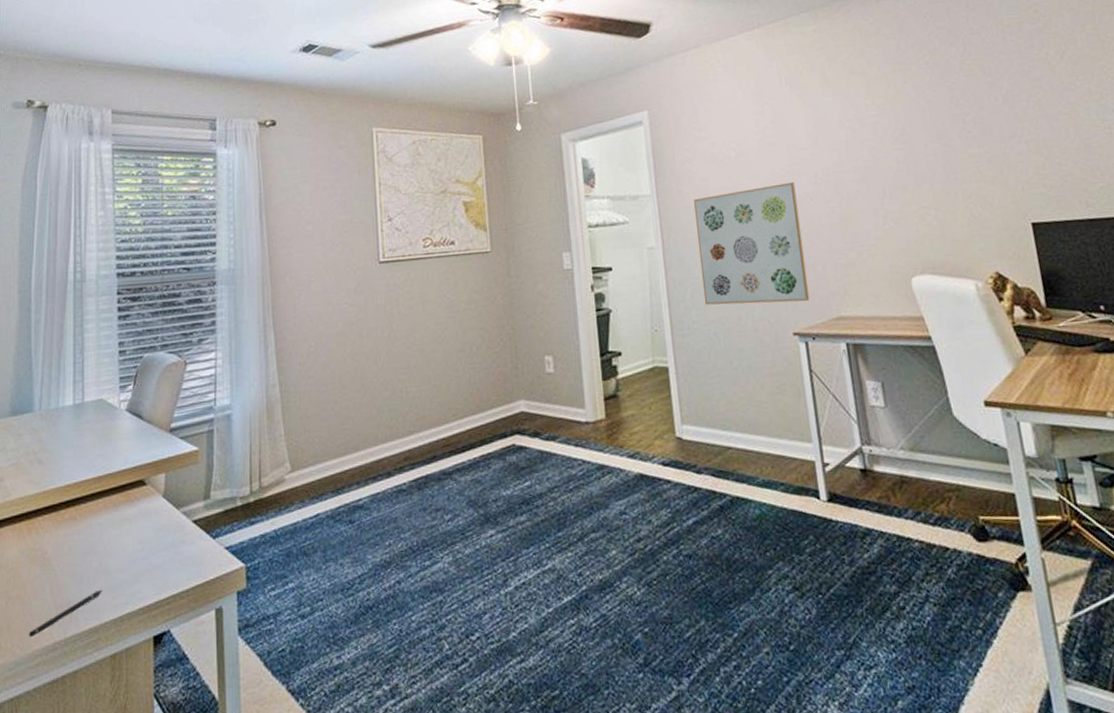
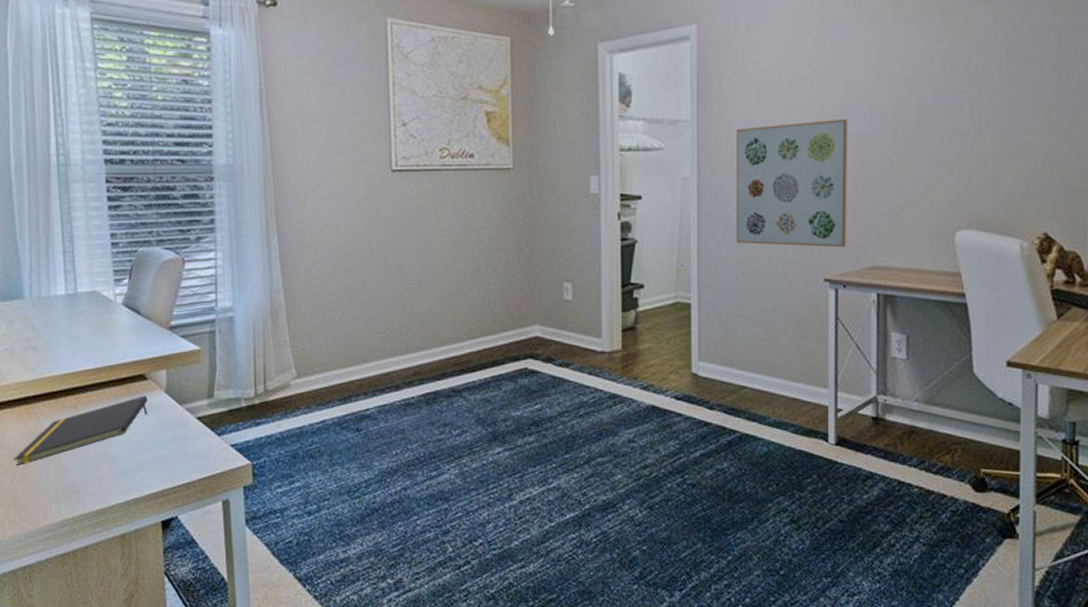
notepad: none [11,501,146,587] -> present [14,395,148,467]
pen: present [28,590,102,637] -> none [36,476,108,513]

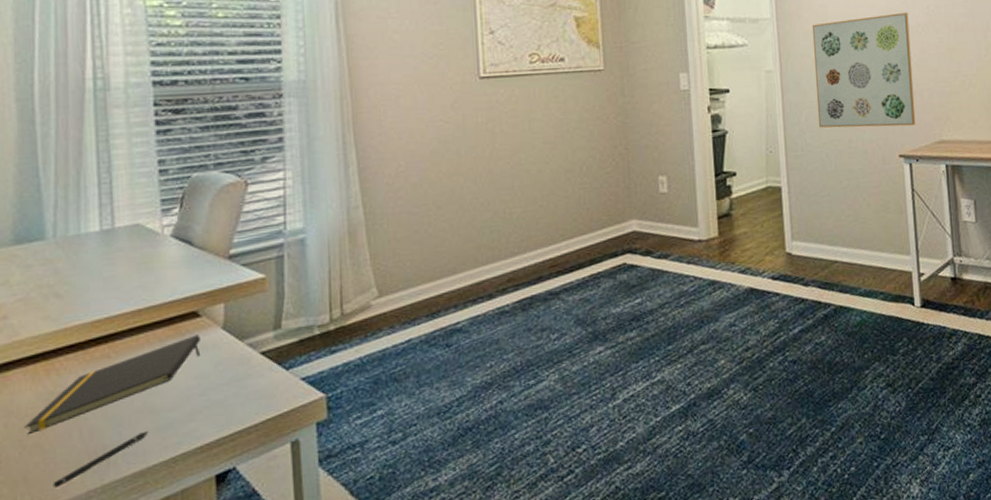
pen: none [36,476,108,513] -> present [52,432,148,488]

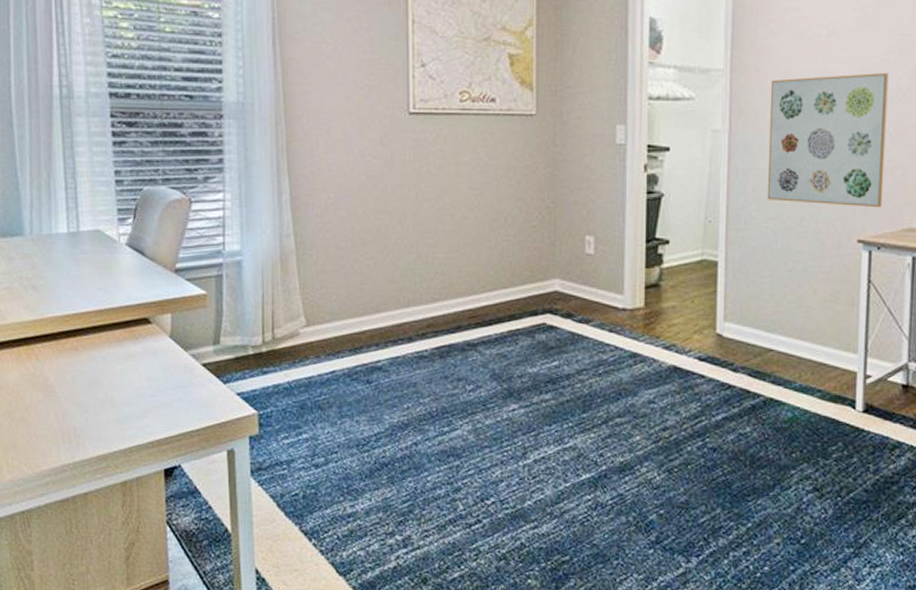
notepad: present [25,334,201,436] -> none [13,340,152,409]
pen: present [52,432,148,488] -> none [35,421,109,458]

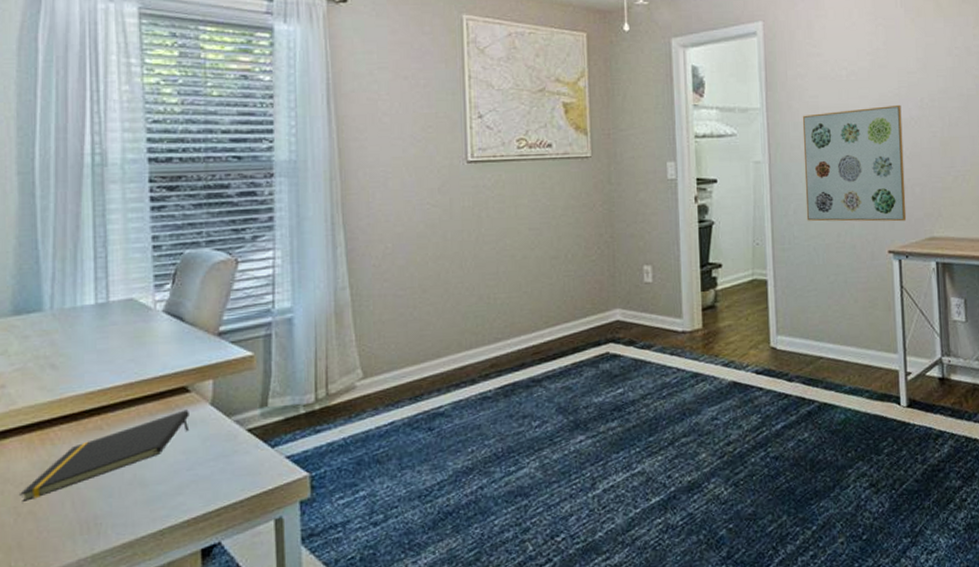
notepad: none [13,340,152,409] -> present [20,409,190,503]

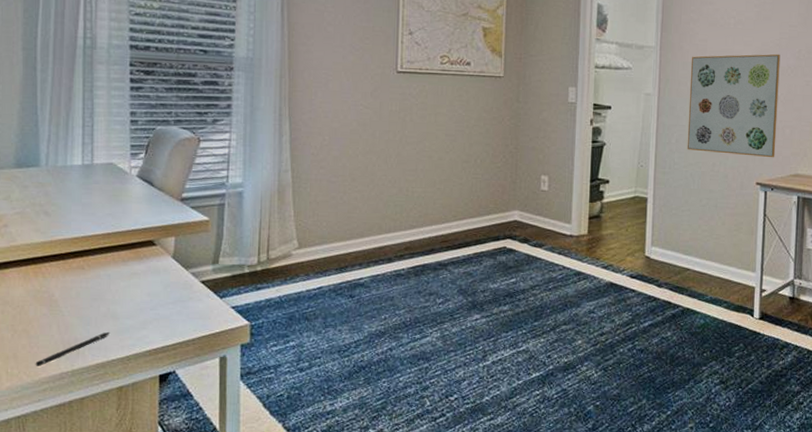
notepad: present [20,409,190,503] -> none [17,260,155,322]
pen: none [45,504,137,555] -> present [35,332,110,366]

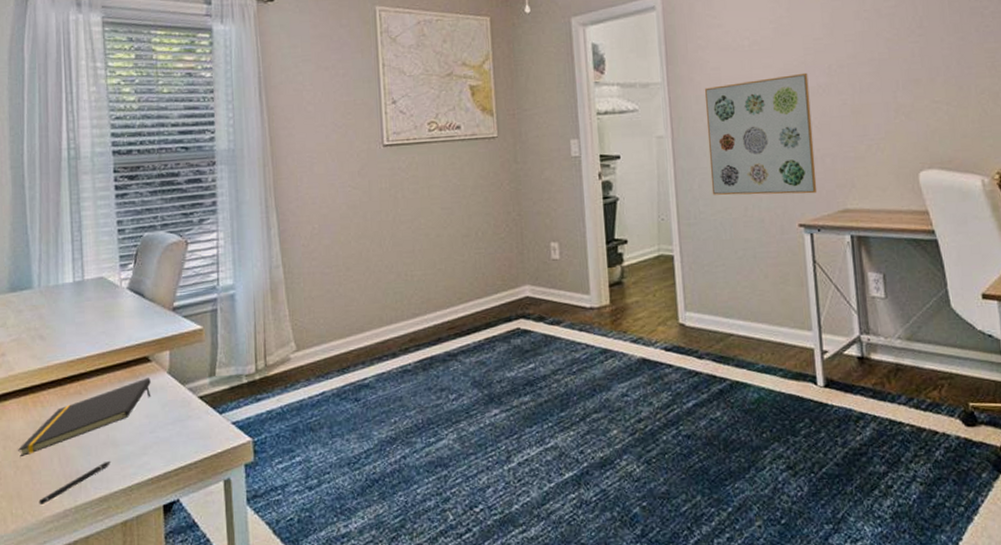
notepad: none [17,260,155,322] -> present [18,377,151,458]

